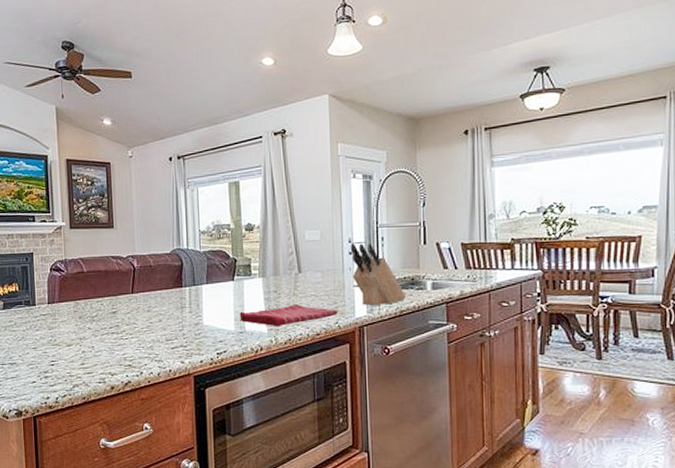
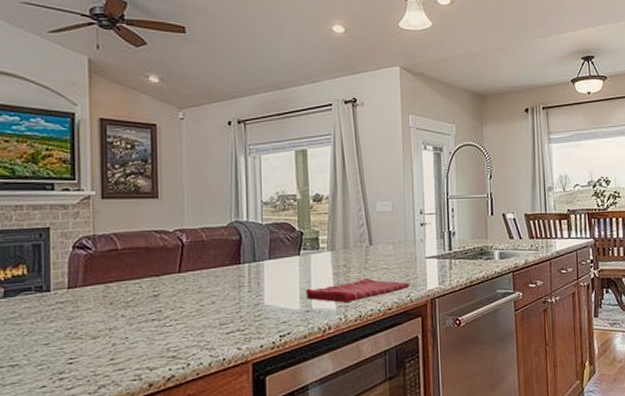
knife block: present [350,243,406,305] -> none [421,214,475,277]

